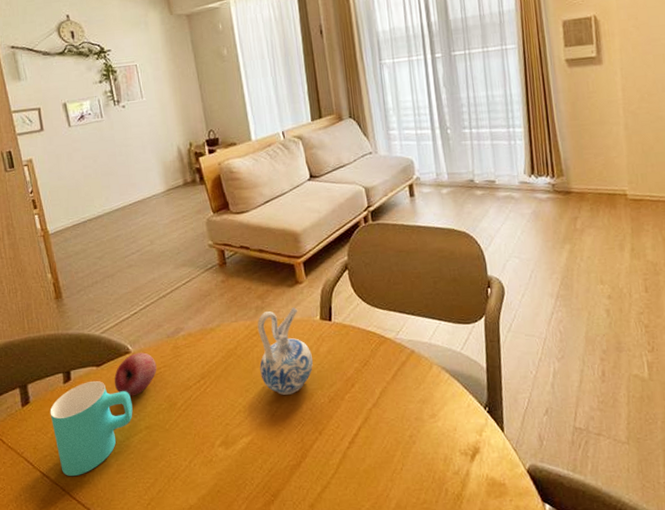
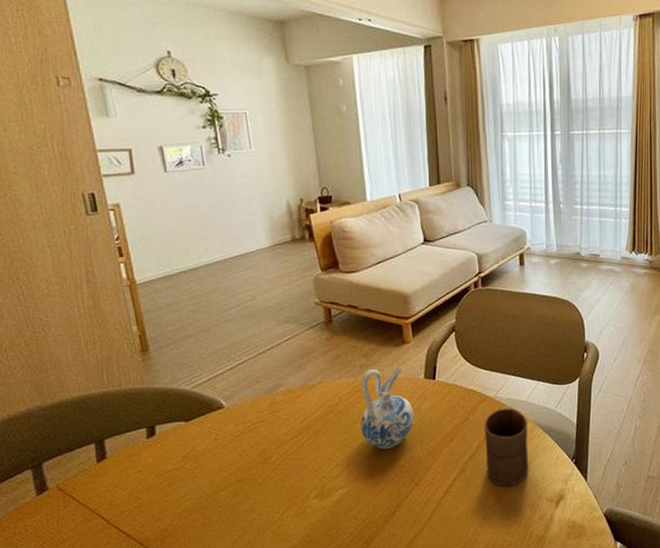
cup: present [50,381,133,477] -> none [129,436,224,532]
fruit: present [114,352,157,397] -> none [204,408,252,451]
cup: none [386,350,438,438] -> present [484,408,528,487]

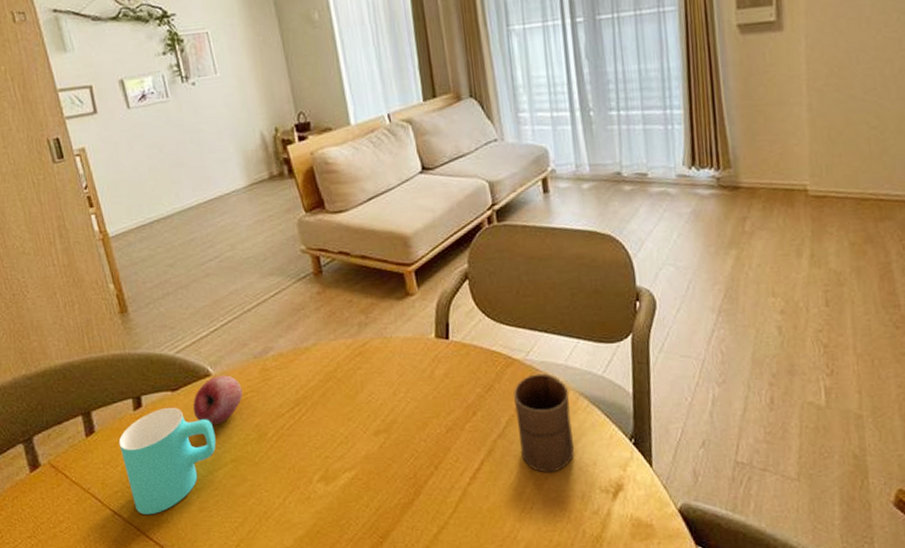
cup: none [129,436,224,532] -> present [118,408,216,515]
fruit: none [204,408,252,451] -> present [193,375,243,425]
ceramic pitcher: present [360,366,414,449] -> none [360,323,427,424]

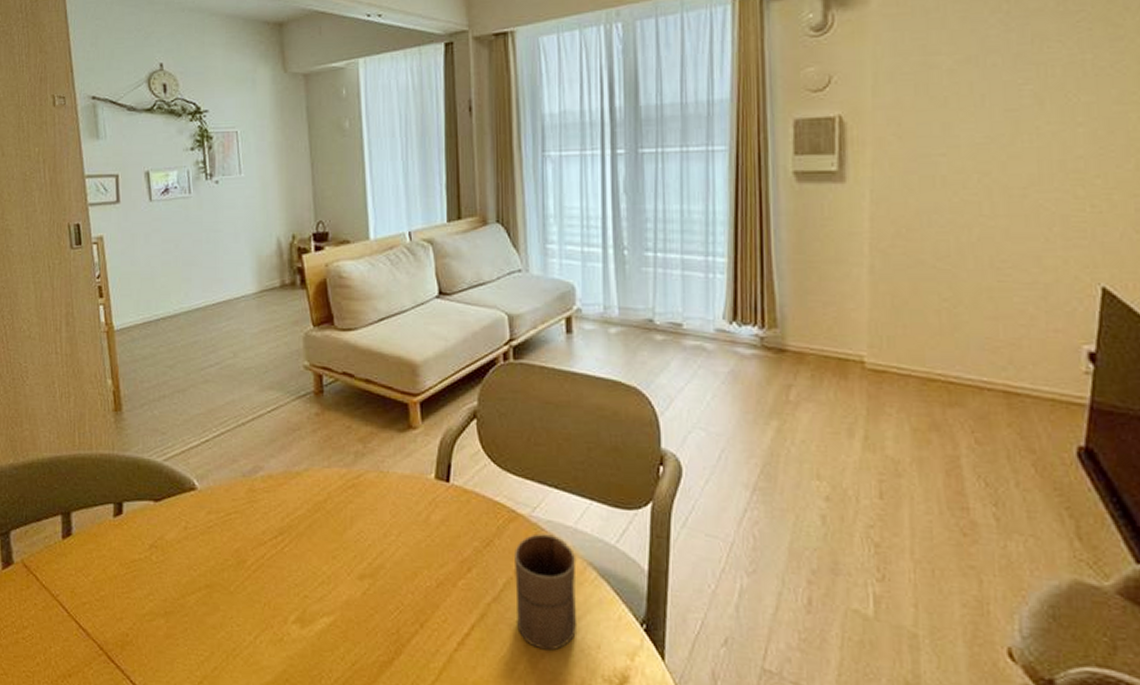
cup: present [118,408,216,515] -> none [94,519,193,634]
fruit: present [193,375,243,425] -> none [173,491,226,545]

